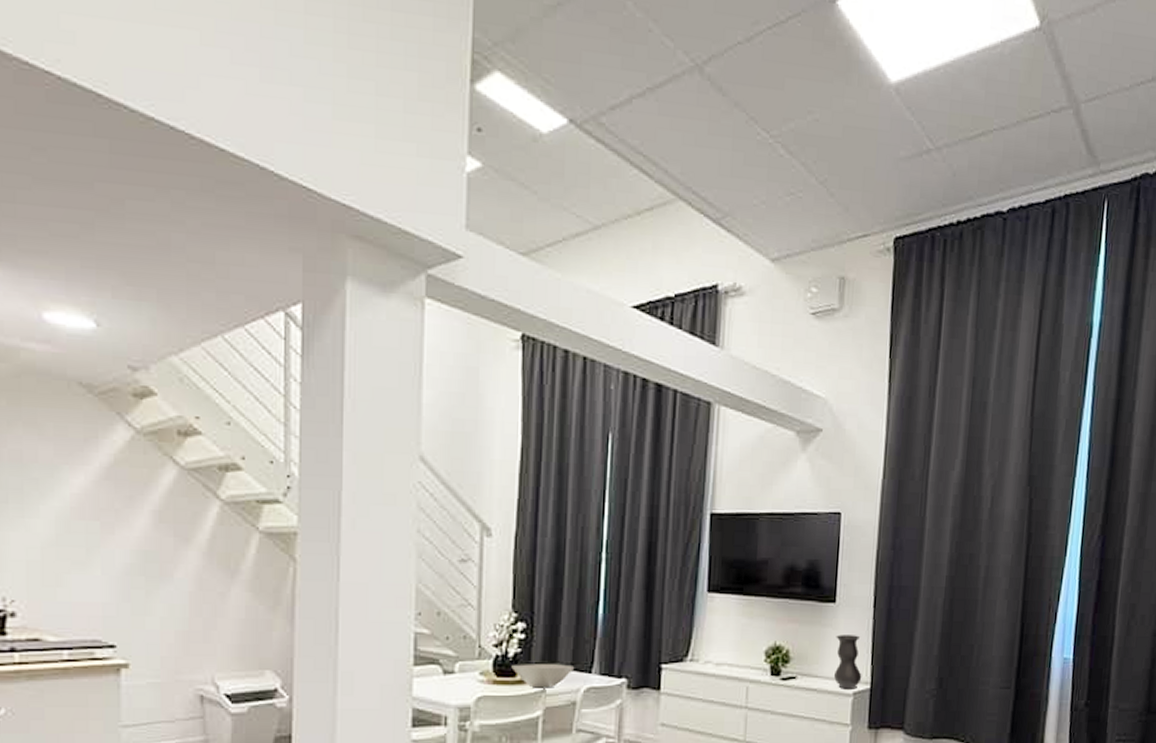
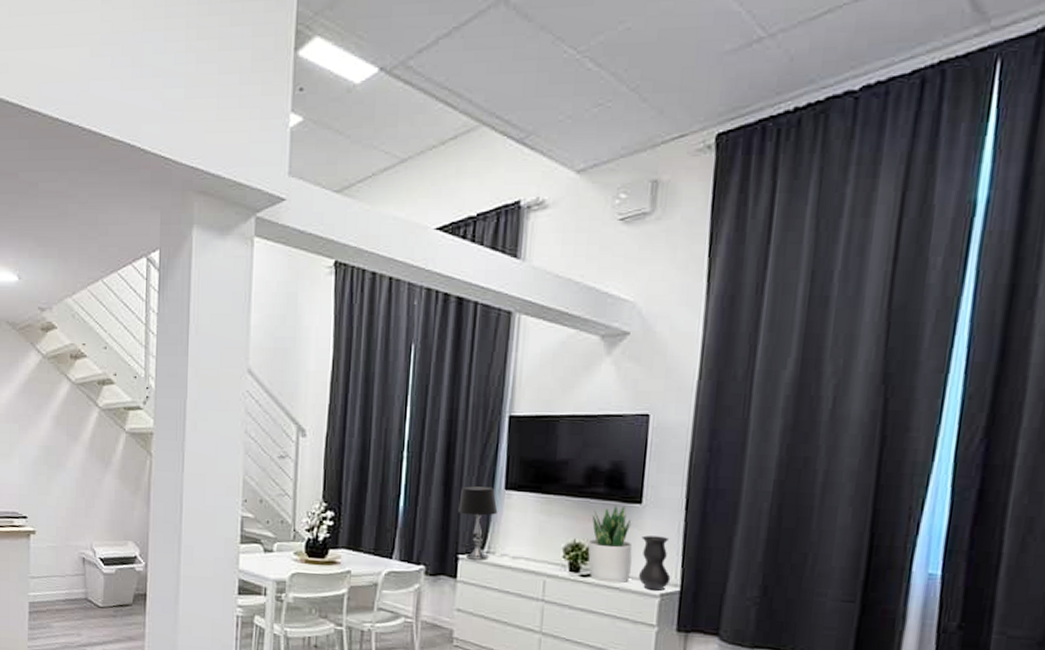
bowl: present [511,664,575,688] -> none [321,547,377,570]
table lamp: none [661,588,701,670] -> present [458,485,498,561]
planter: none [788,605,828,685] -> present [588,505,633,584]

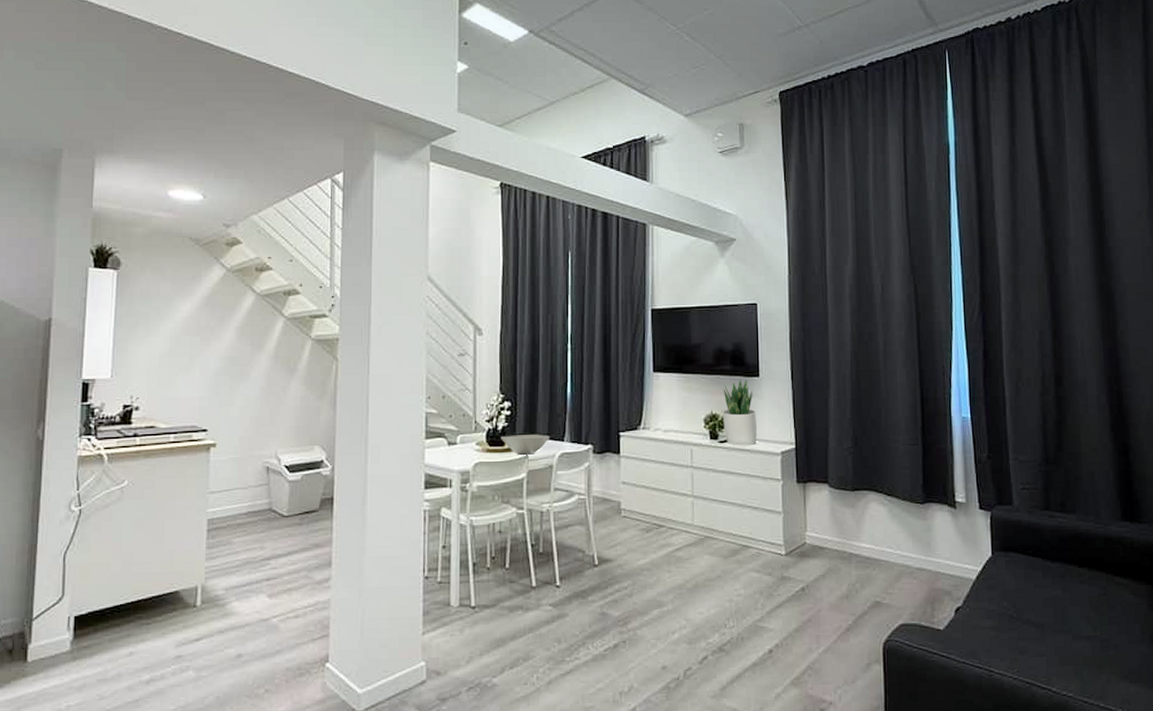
bowl: none [321,547,377,570] -> present [500,435,551,455]
table lamp: present [458,485,498,561] -> none [617,370,649,437]
vase: present [639,535,671,591] -> none [762,403,787,449]

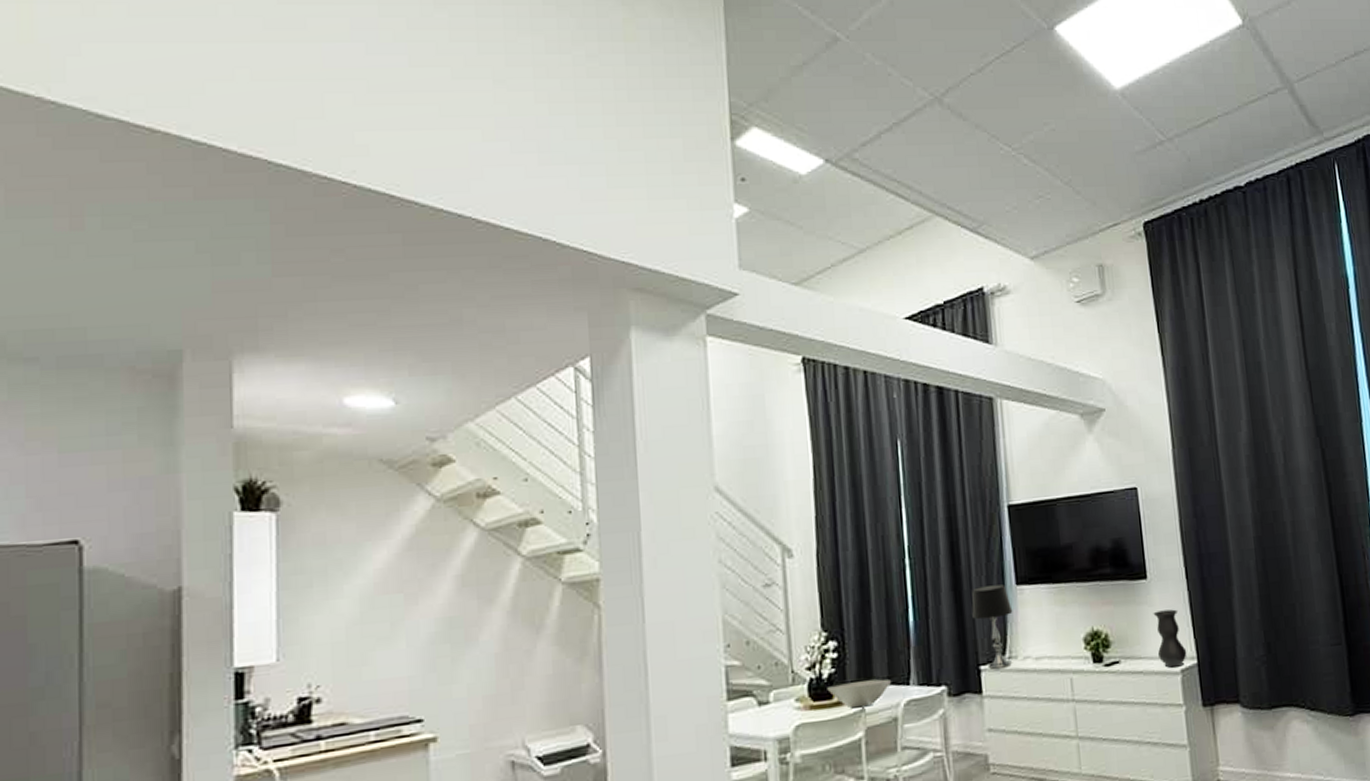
table lamp: none [617,370,649,437] -> present [971,584,1013,671]
planter: present [723,379,757,446] -> none [1105,583,1151,669]
vase: none [762,403,787,449] -> present [1153,609,1187,668]

